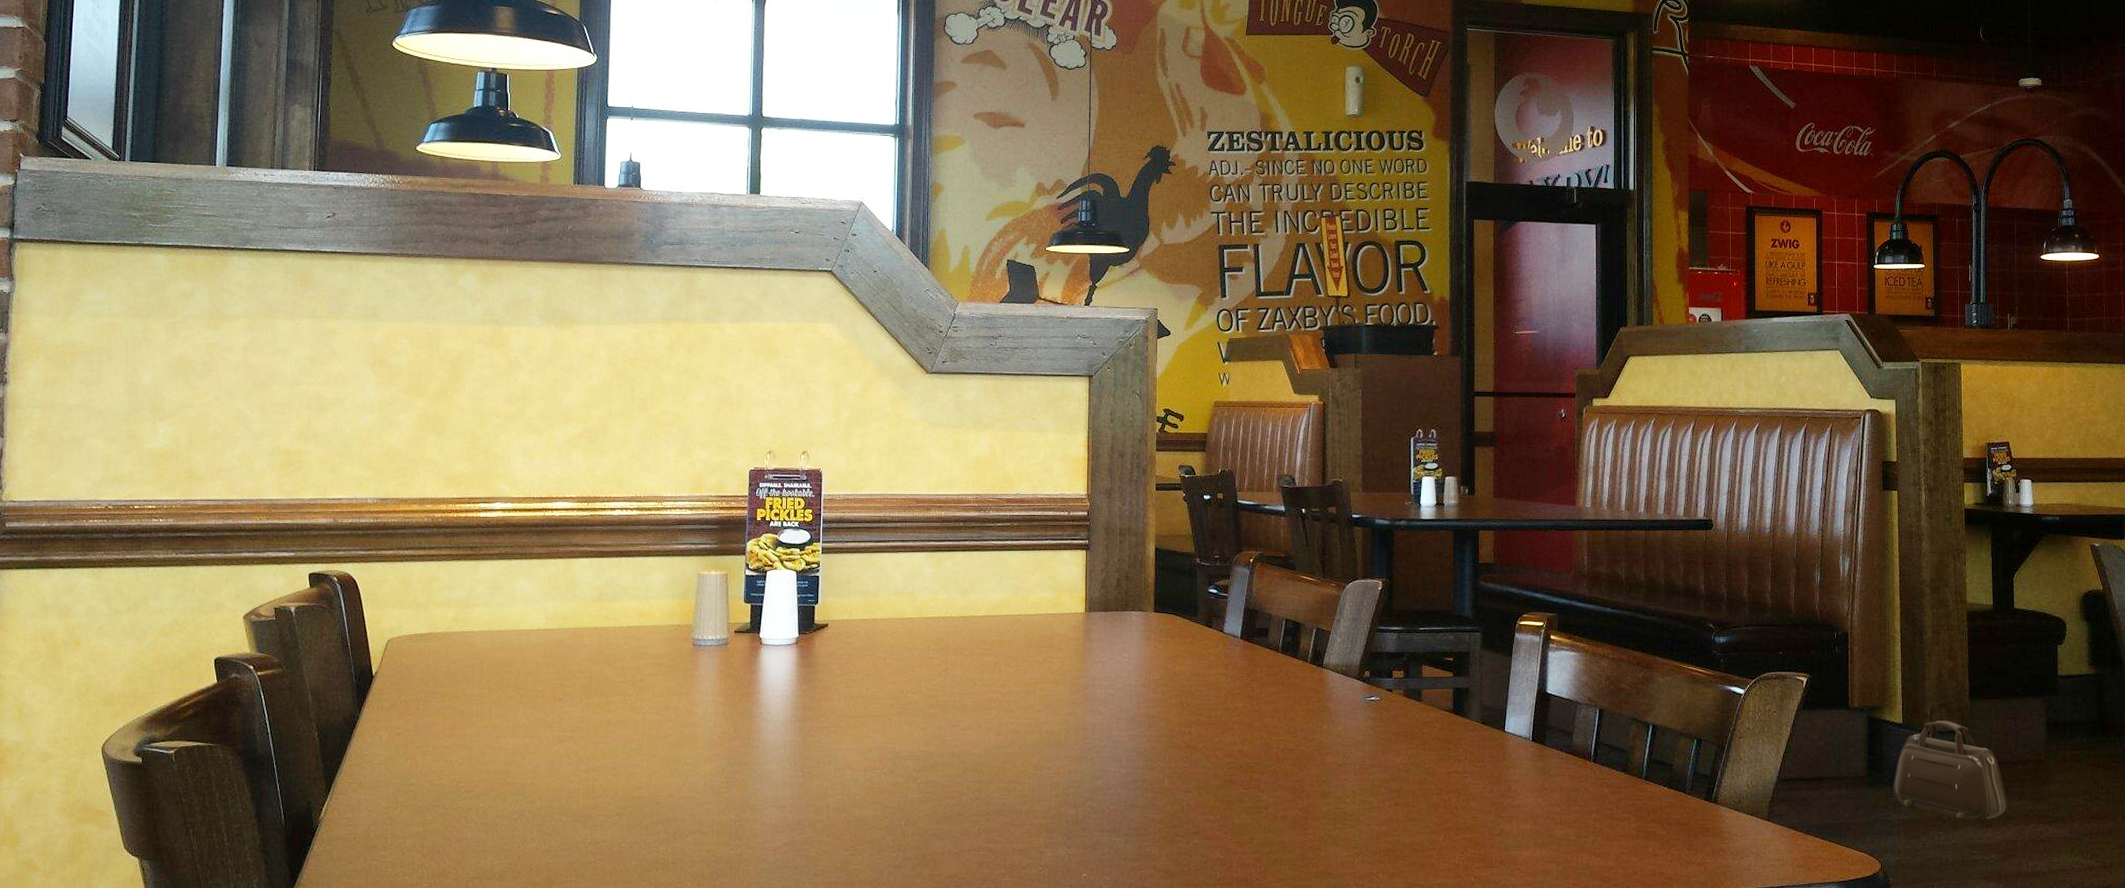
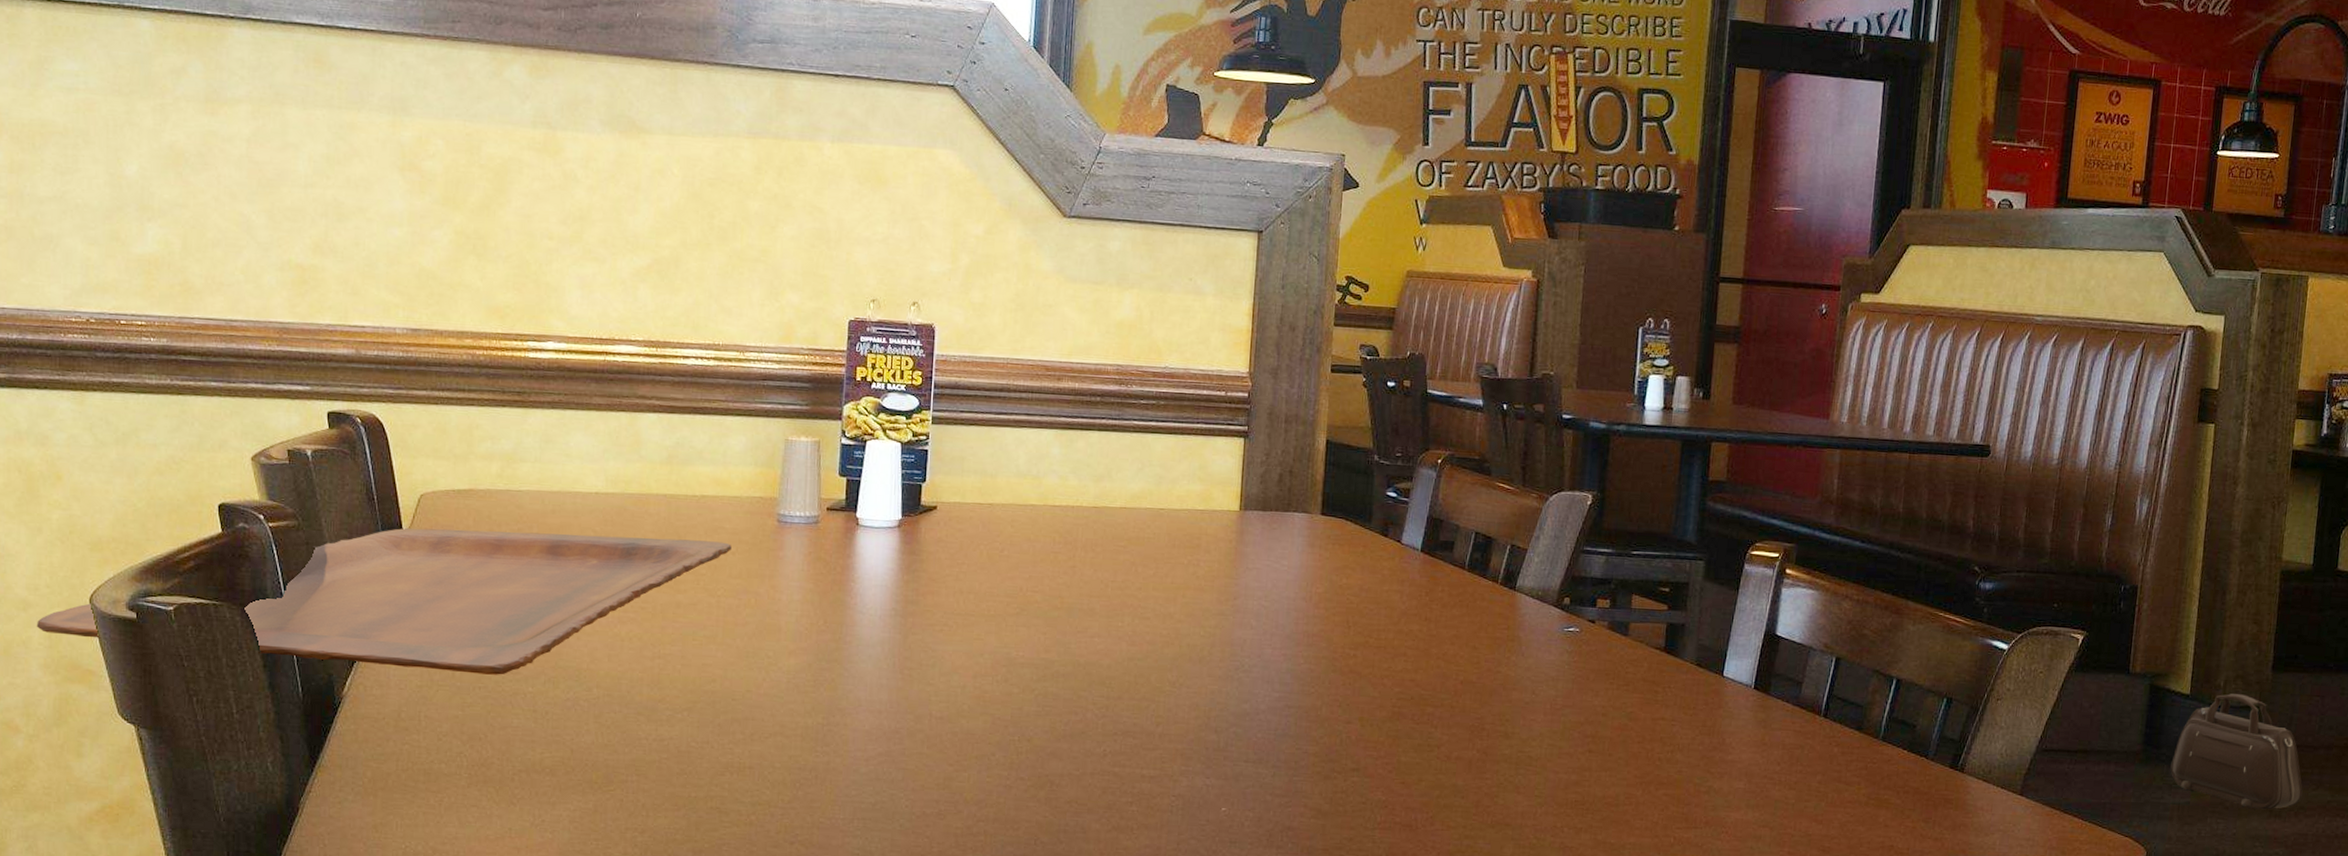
tray: none [55,665,654,794] -> present [36,527,732,675]

